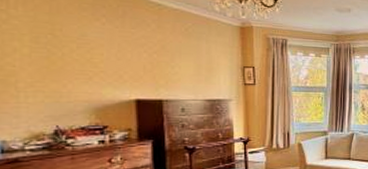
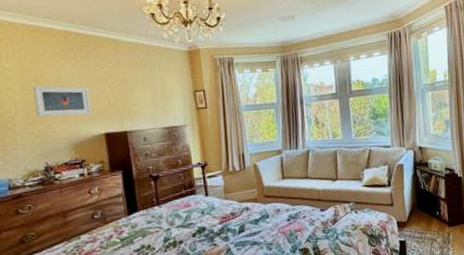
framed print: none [47,39,122,78] -> present [32,85,92,117]

